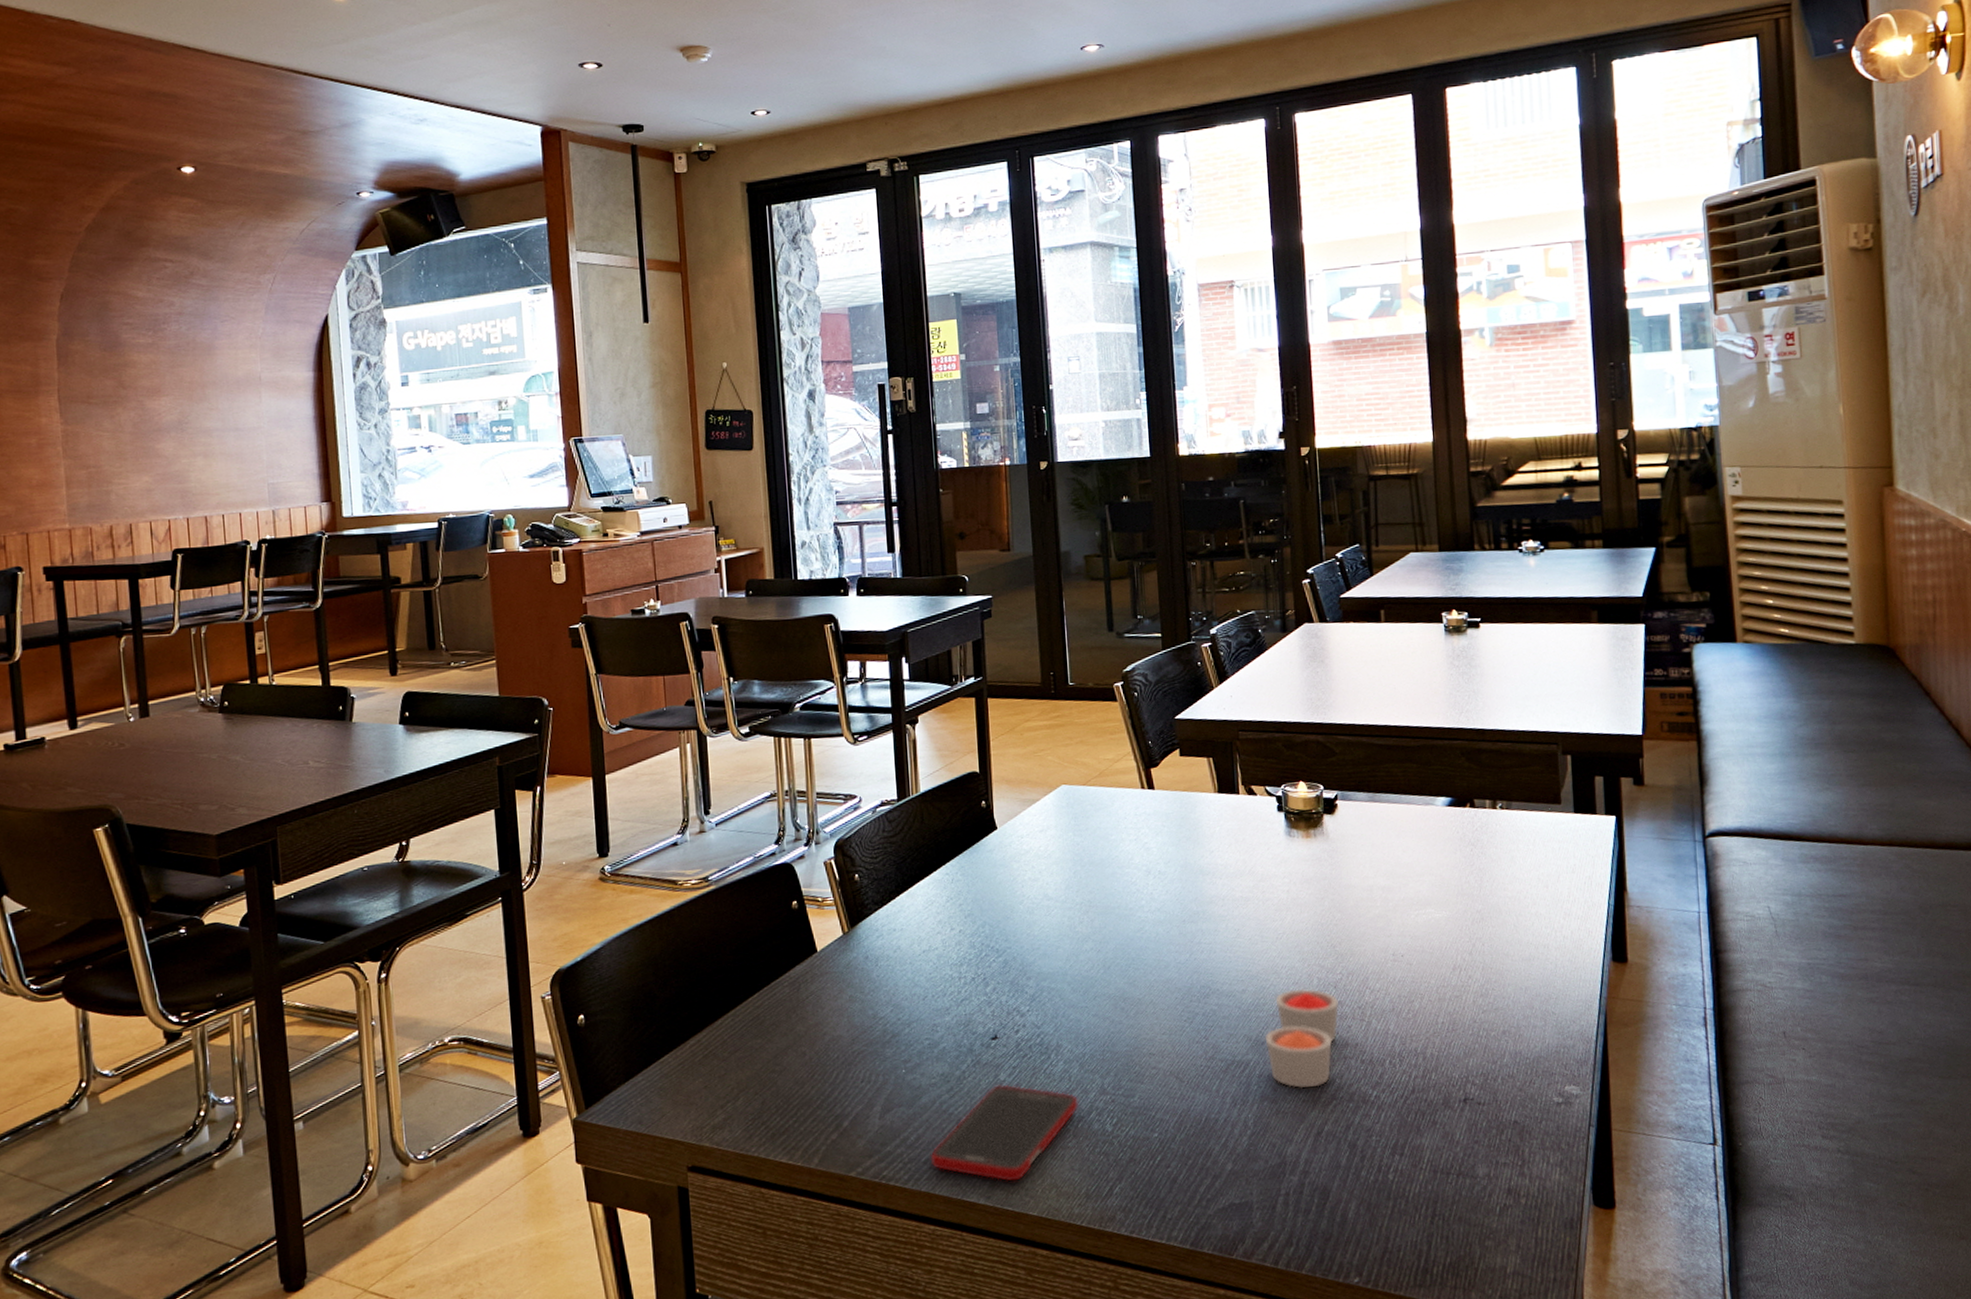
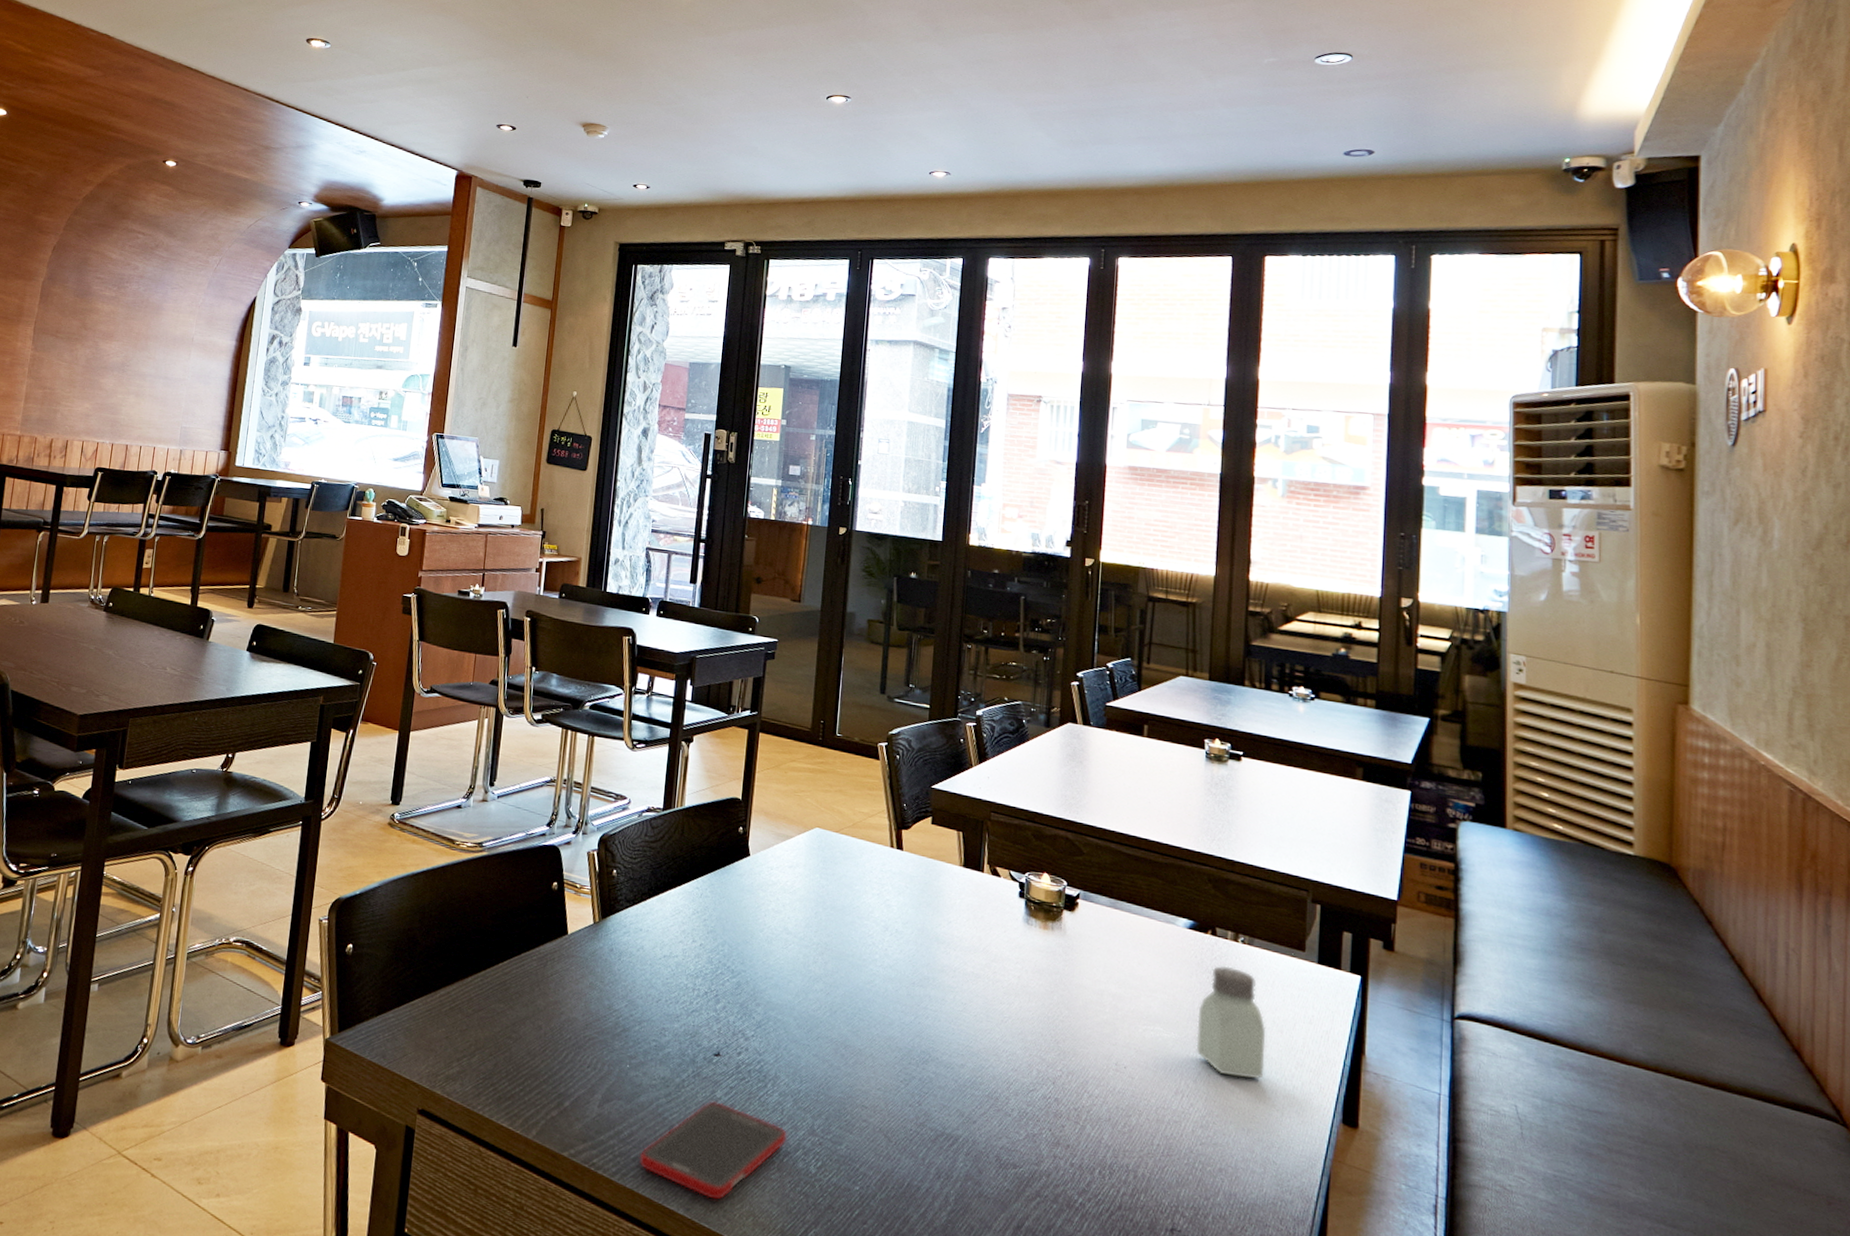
candle: present [1265,988,1340,1089] -> none [977,1075,1056,1180]
saltshaker: none [1465,834,1535,942] -> present [1196,965,1266,1080]

